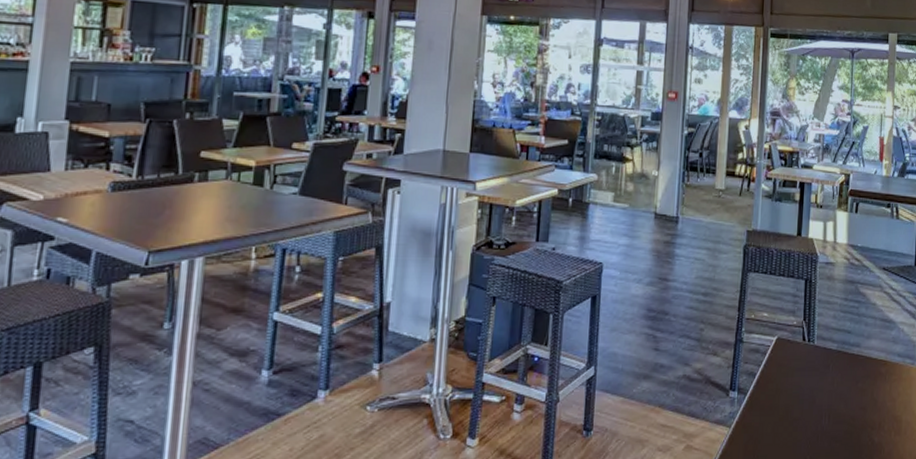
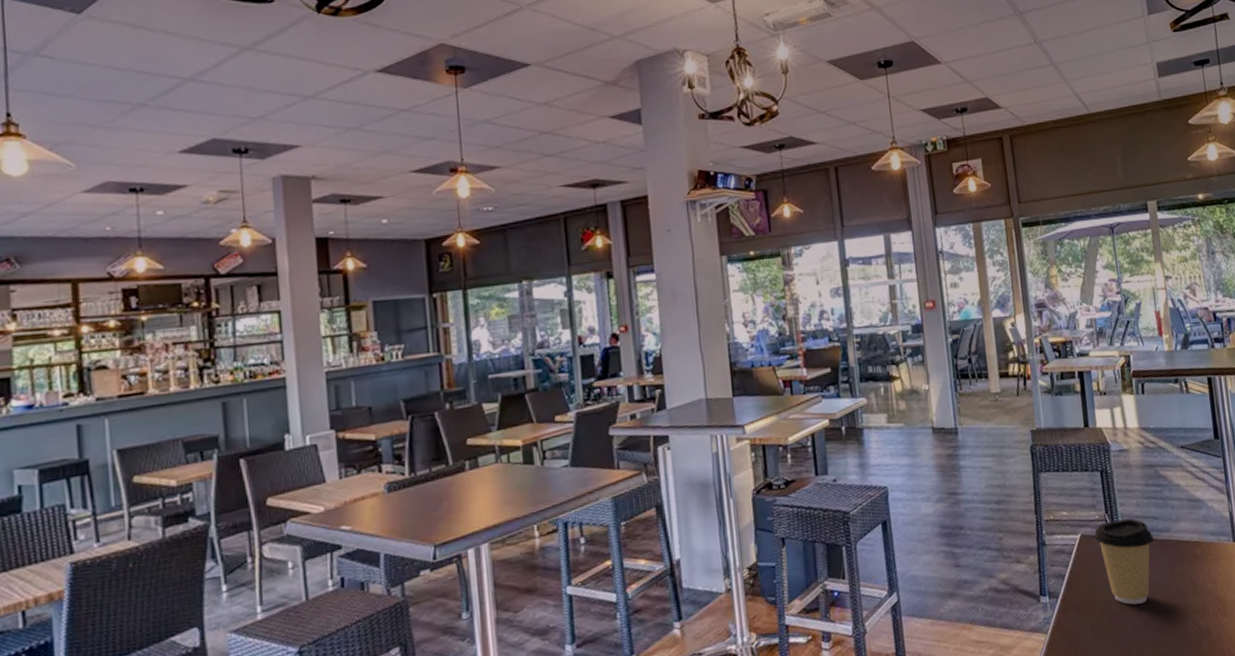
coffee cup: none [789,328,844,412] -> present [1094,518,1154,605]

